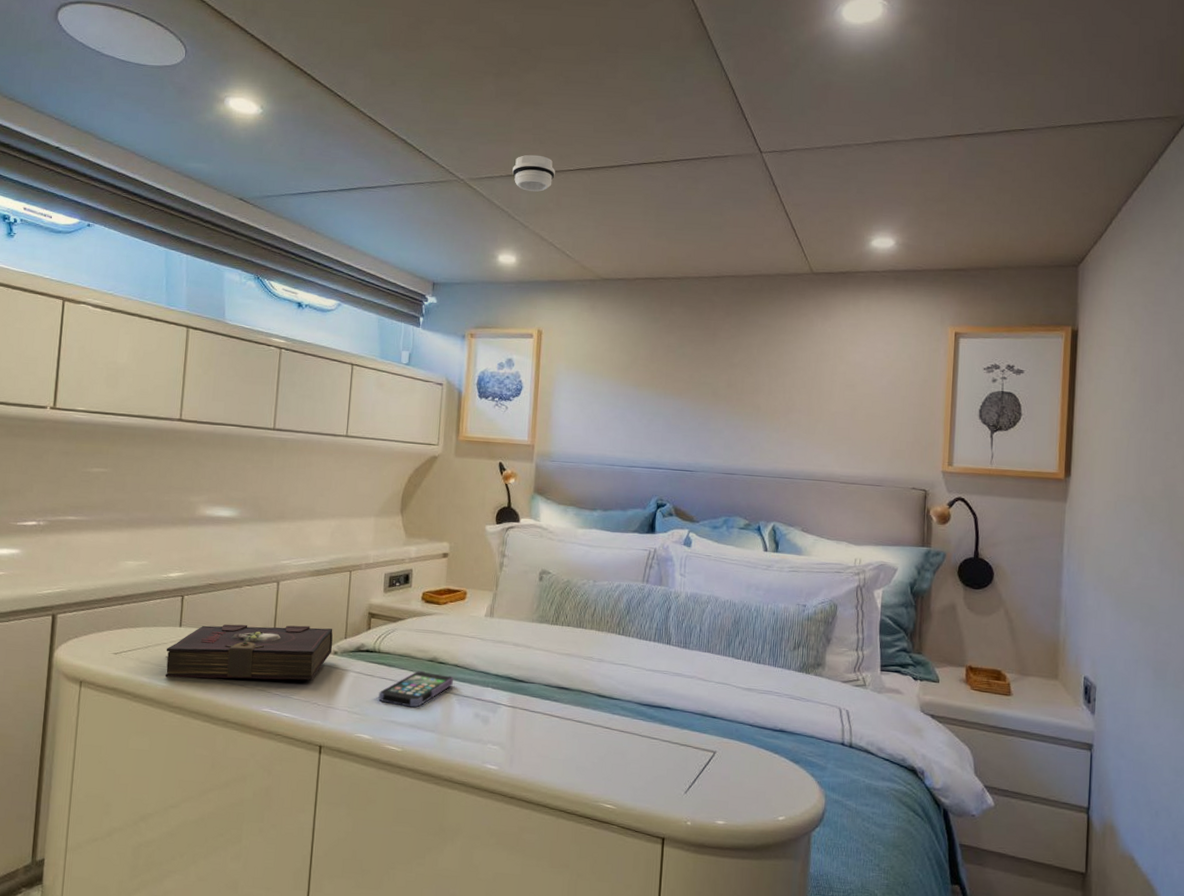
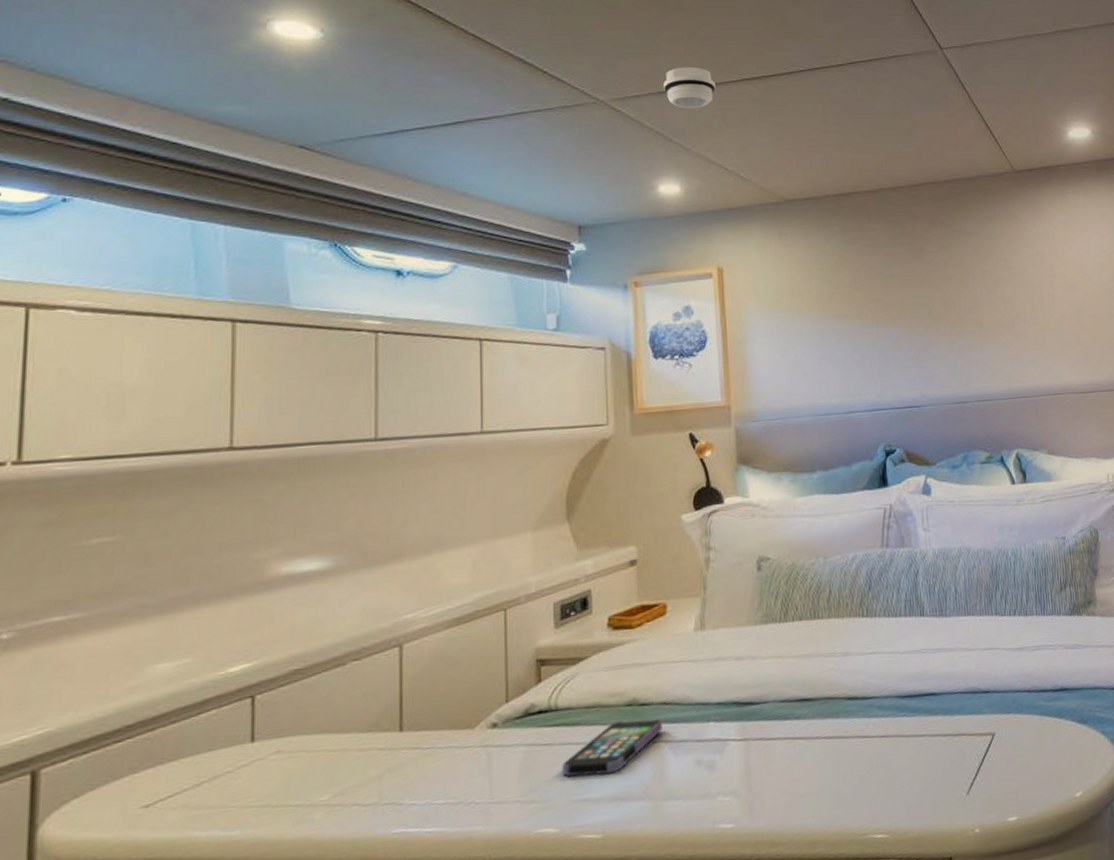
book: present [165,624,333,680] -> none [231,693,490,821]

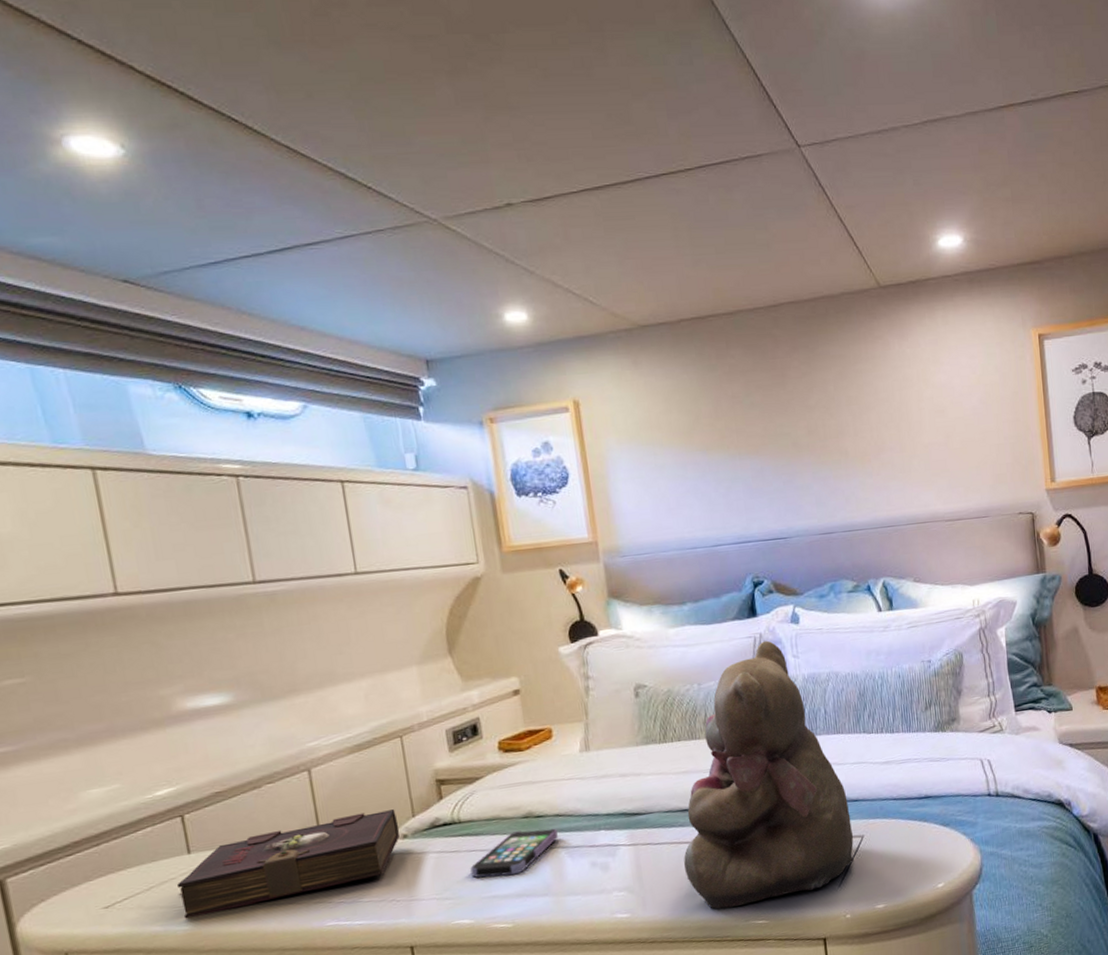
book: none [231,693,490,821] -> present [176,809,400,918]
smoke detector: present [664,67,716,108] -> none [498,176,555,226]
teddy bear: none [798,512,984,820] -> present [684,640,854,909]

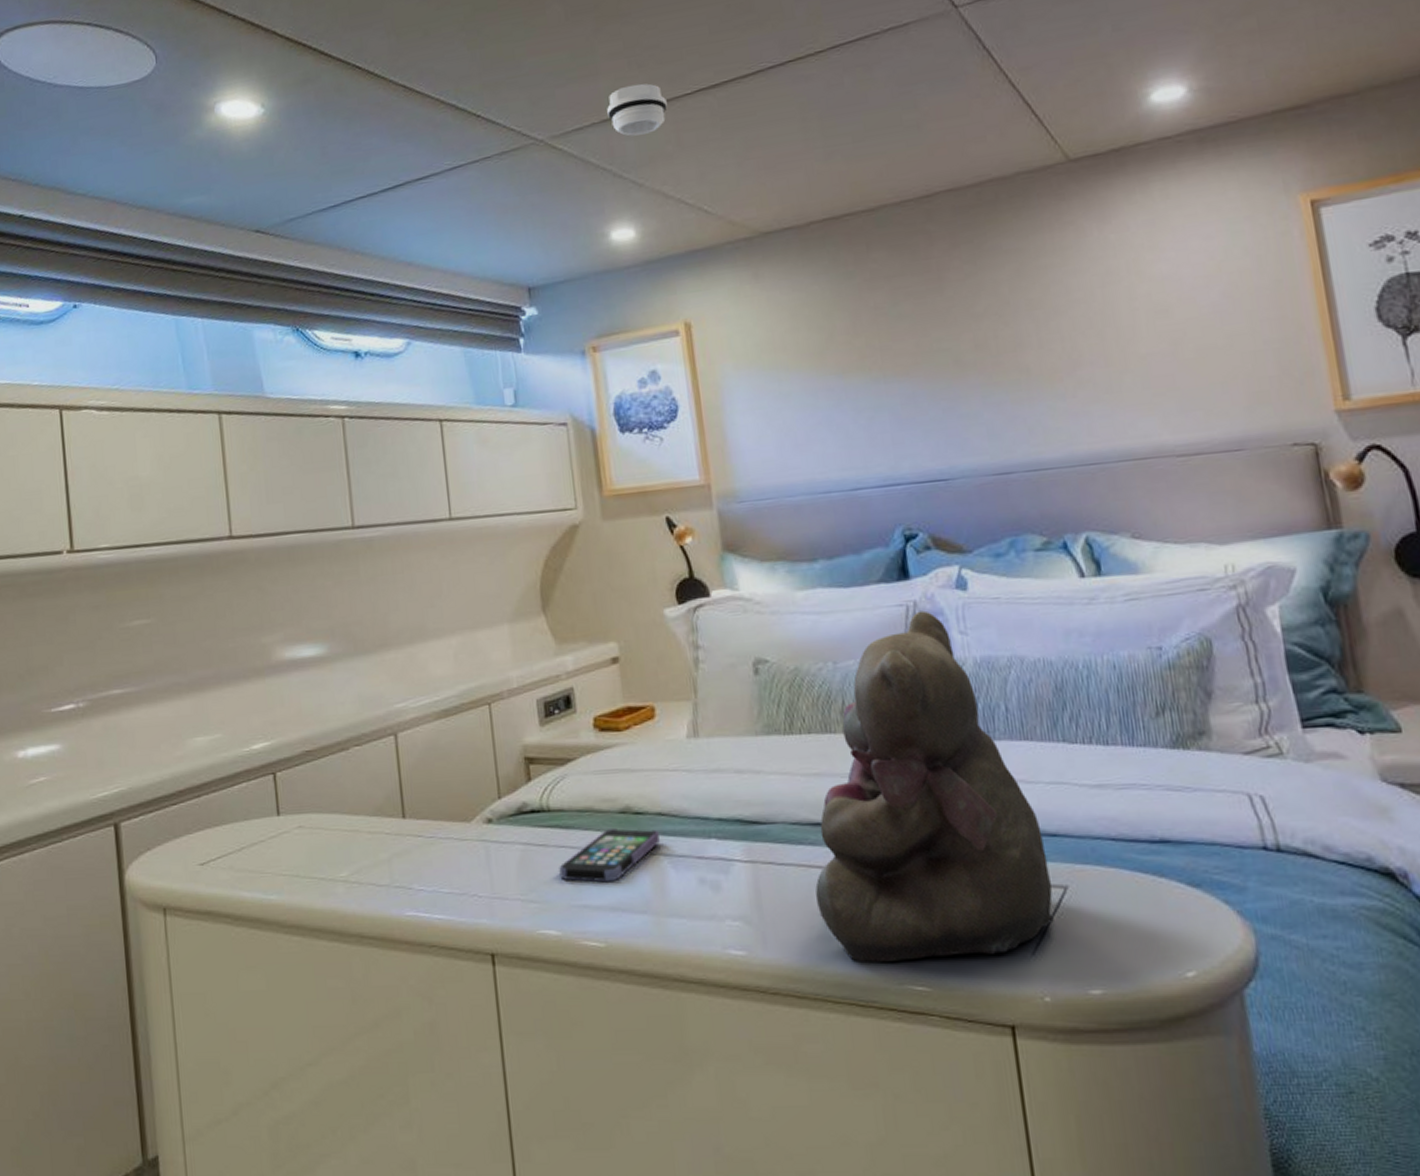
book: present [176,809,400,918] -> none [265,788,485,886]
smoke detector: none [498,176,555,226] -> present [607,83,667,136]

